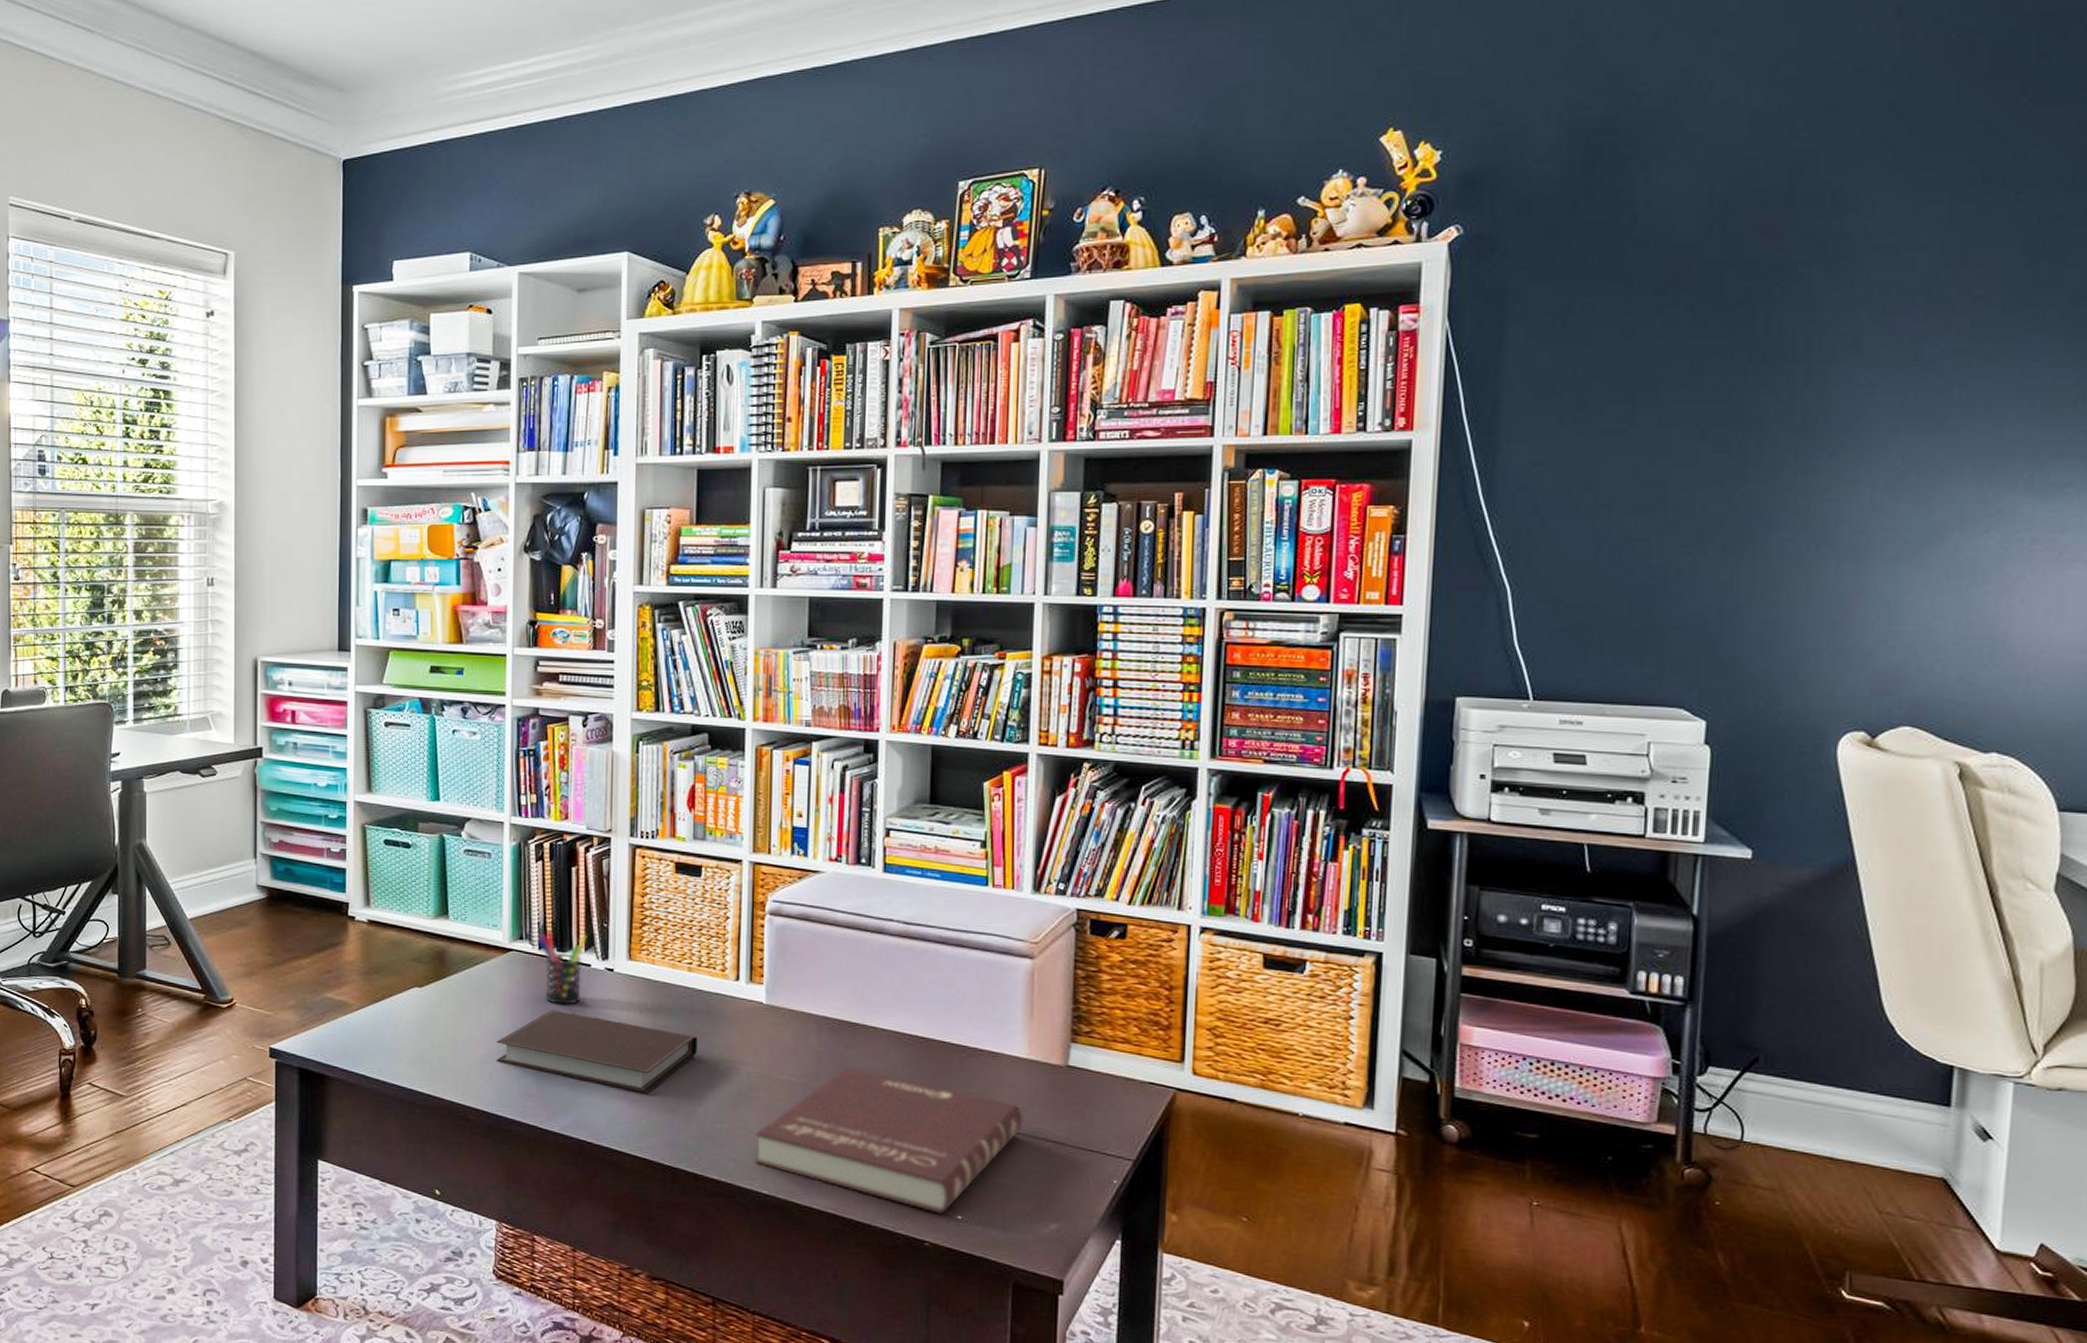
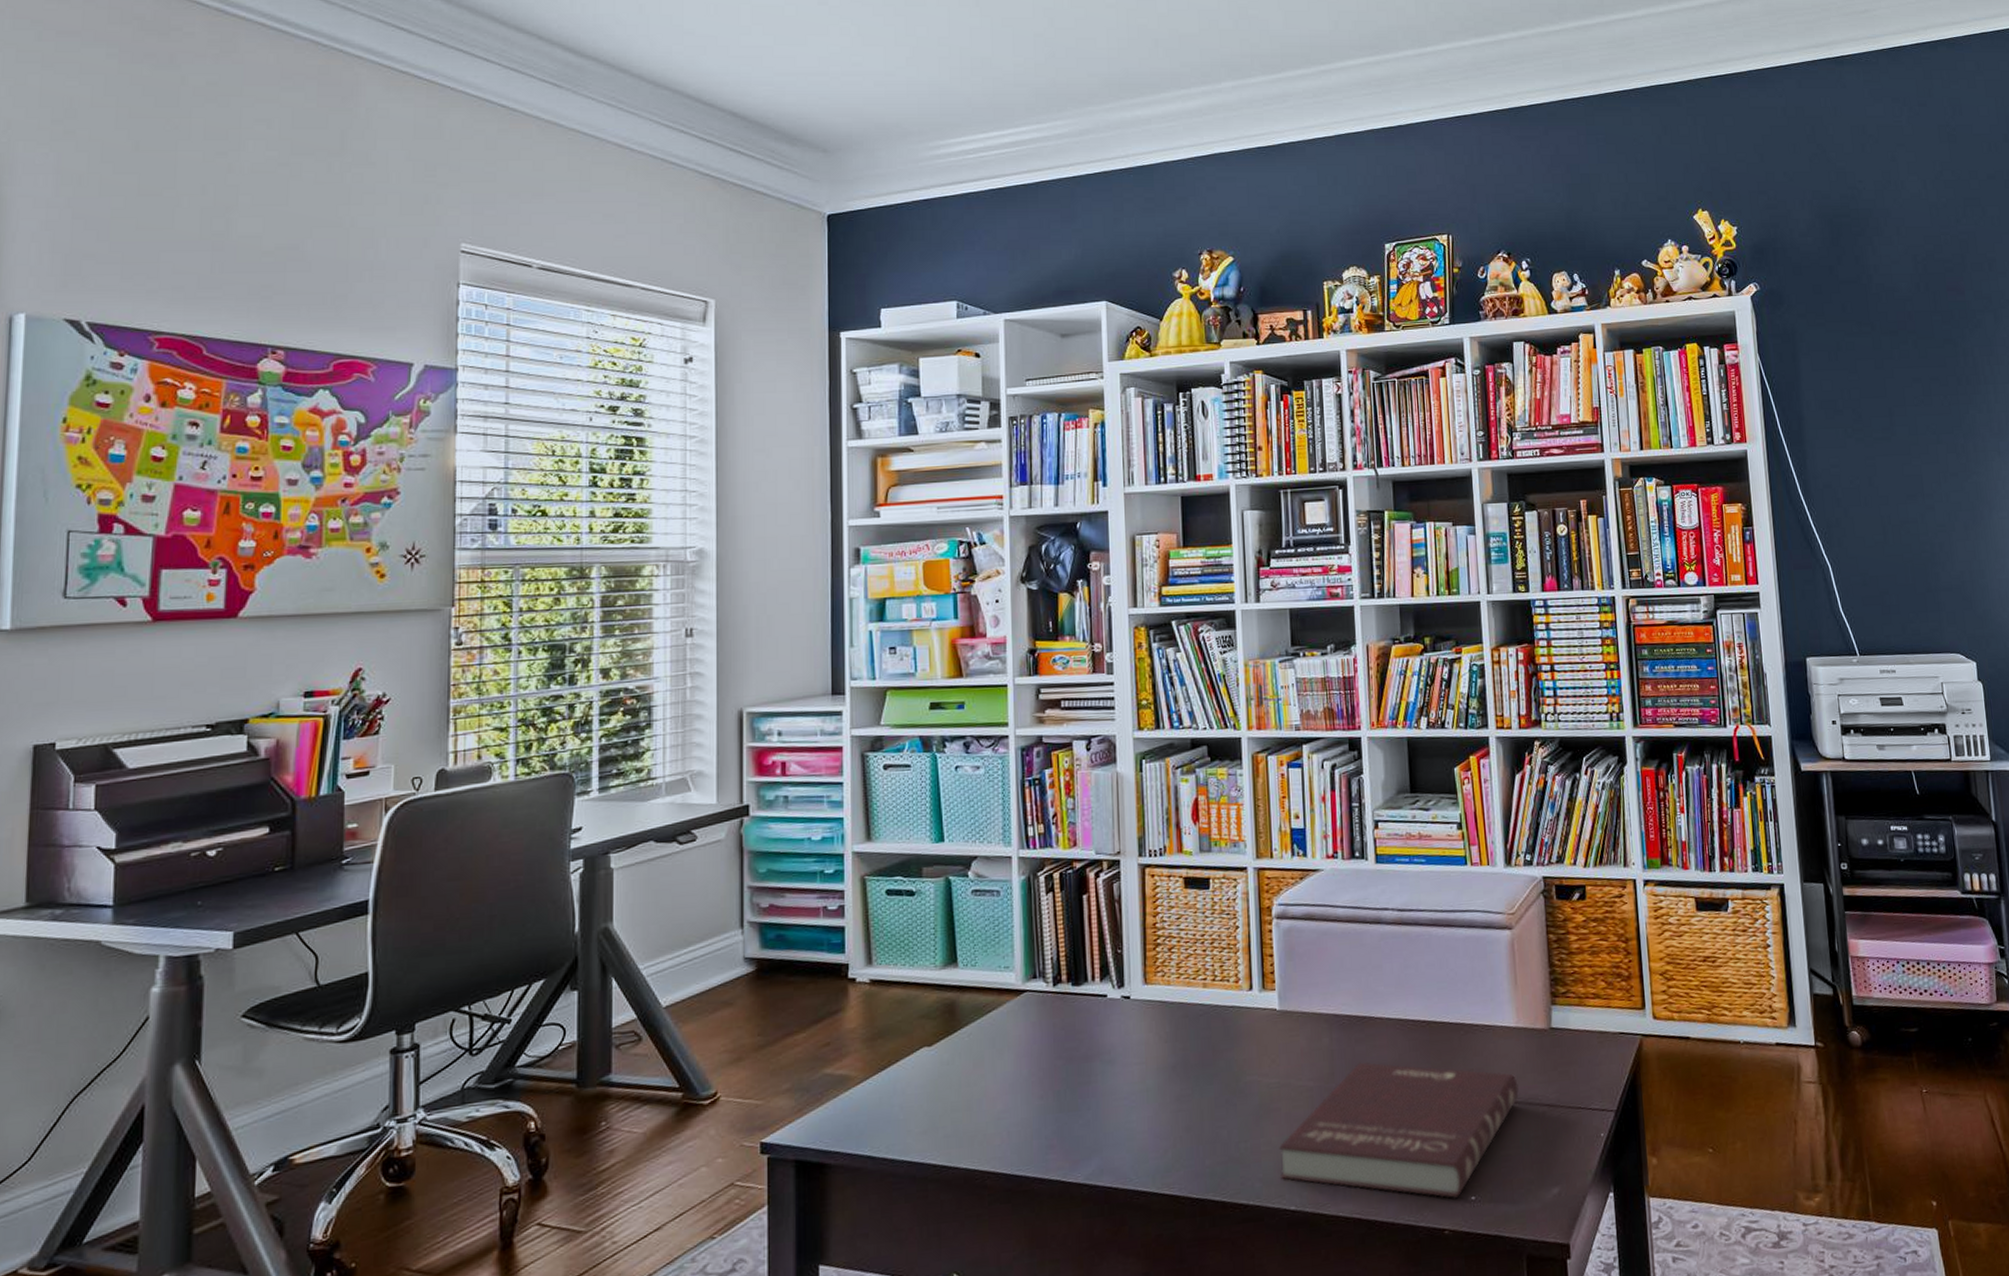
notebook: present [496,1009,697,1094] -> none [1013,1048,1217,1124]
pen holder: present [537,930,588,1005] -> none [1051,964,1102,1042]

